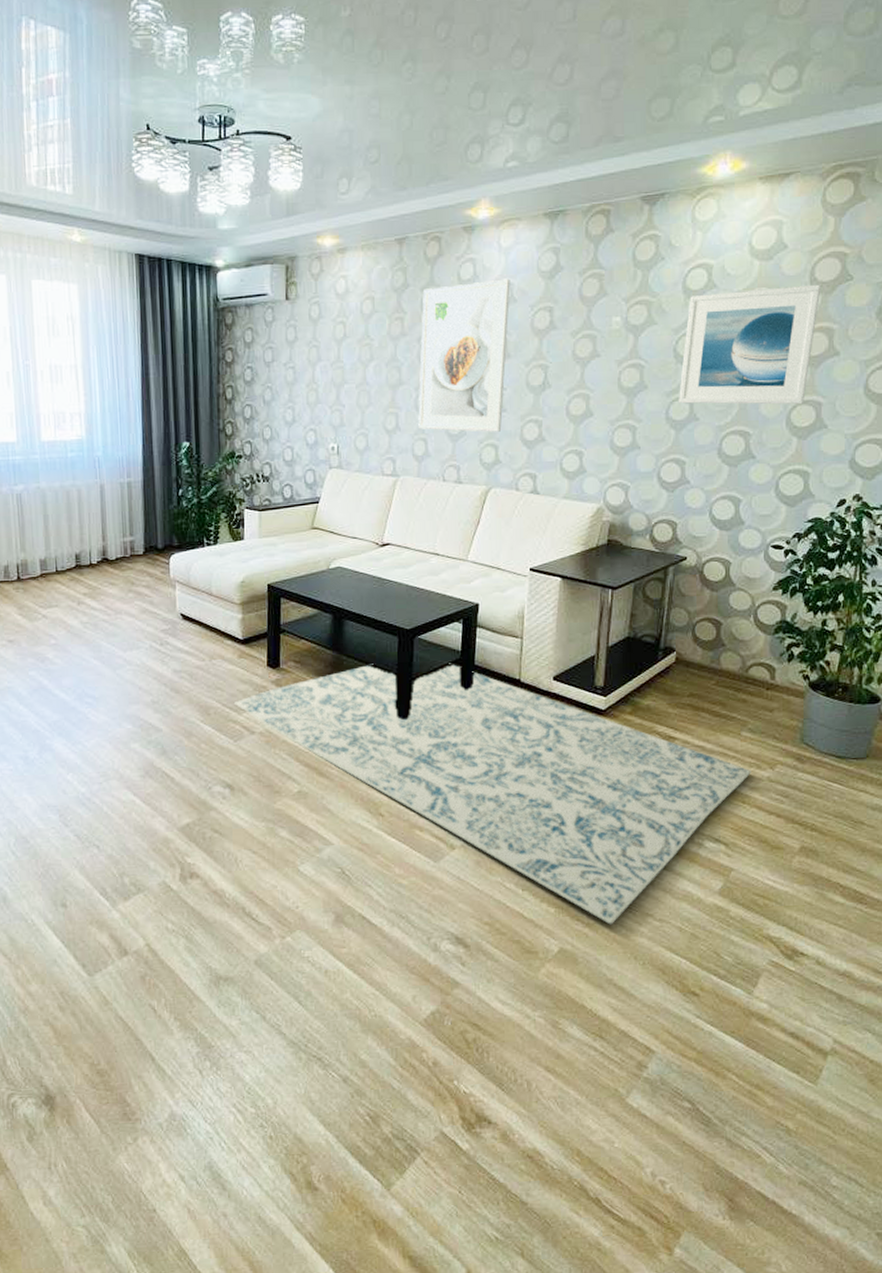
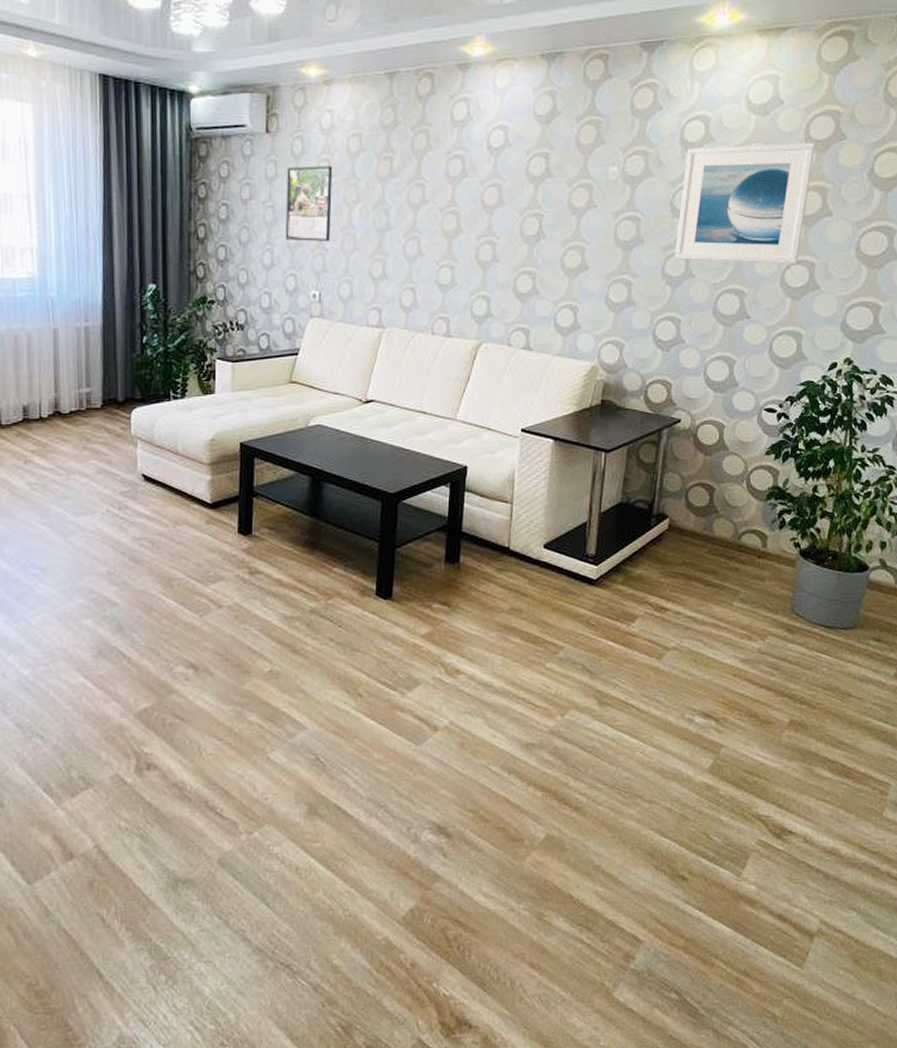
rug: present [233,663,751,925] -> none [199,530,742,808]
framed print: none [305,328,348,399] -> present [285,166,333,241]
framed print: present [418,279,510,432] -> none [406,121,505,283]

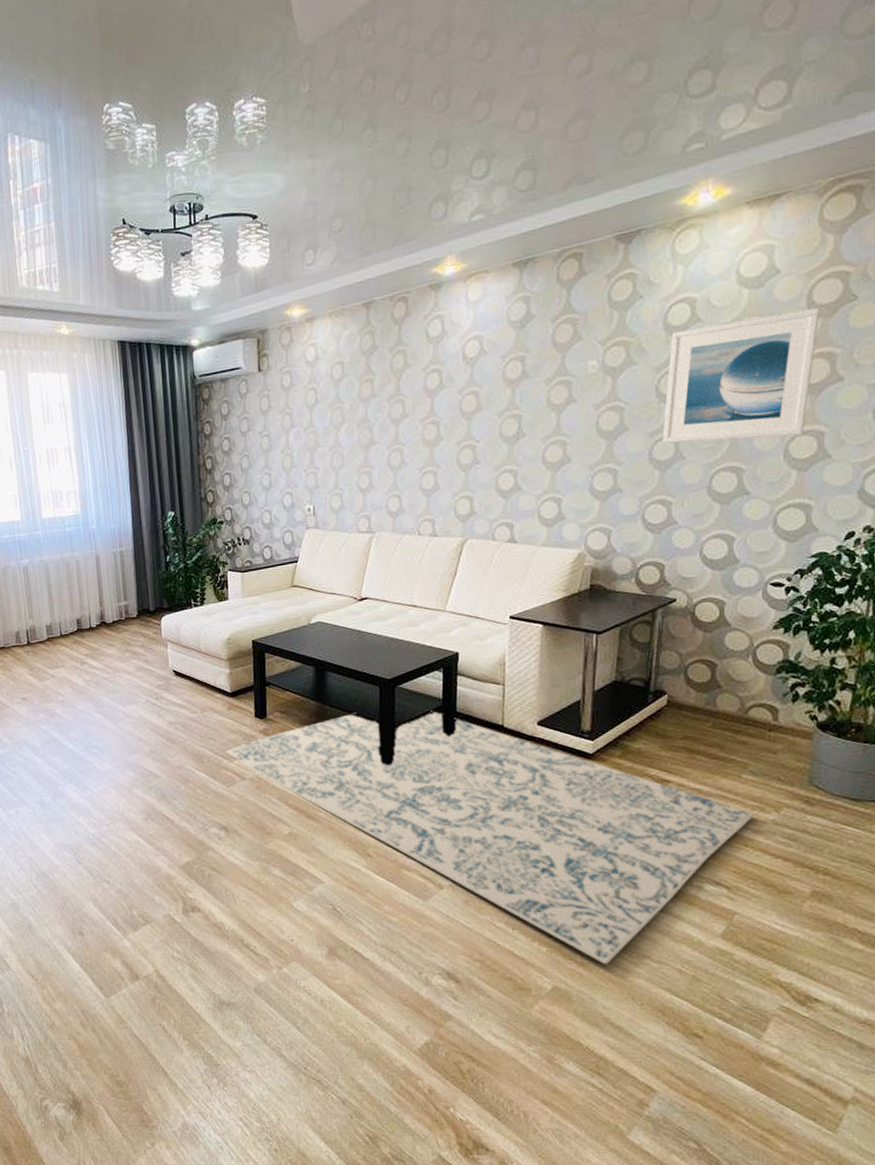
rug: none [199,530,742,808] -> present [225,710,754,965]
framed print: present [285,166,333,241] -> none [278,394,321,463]

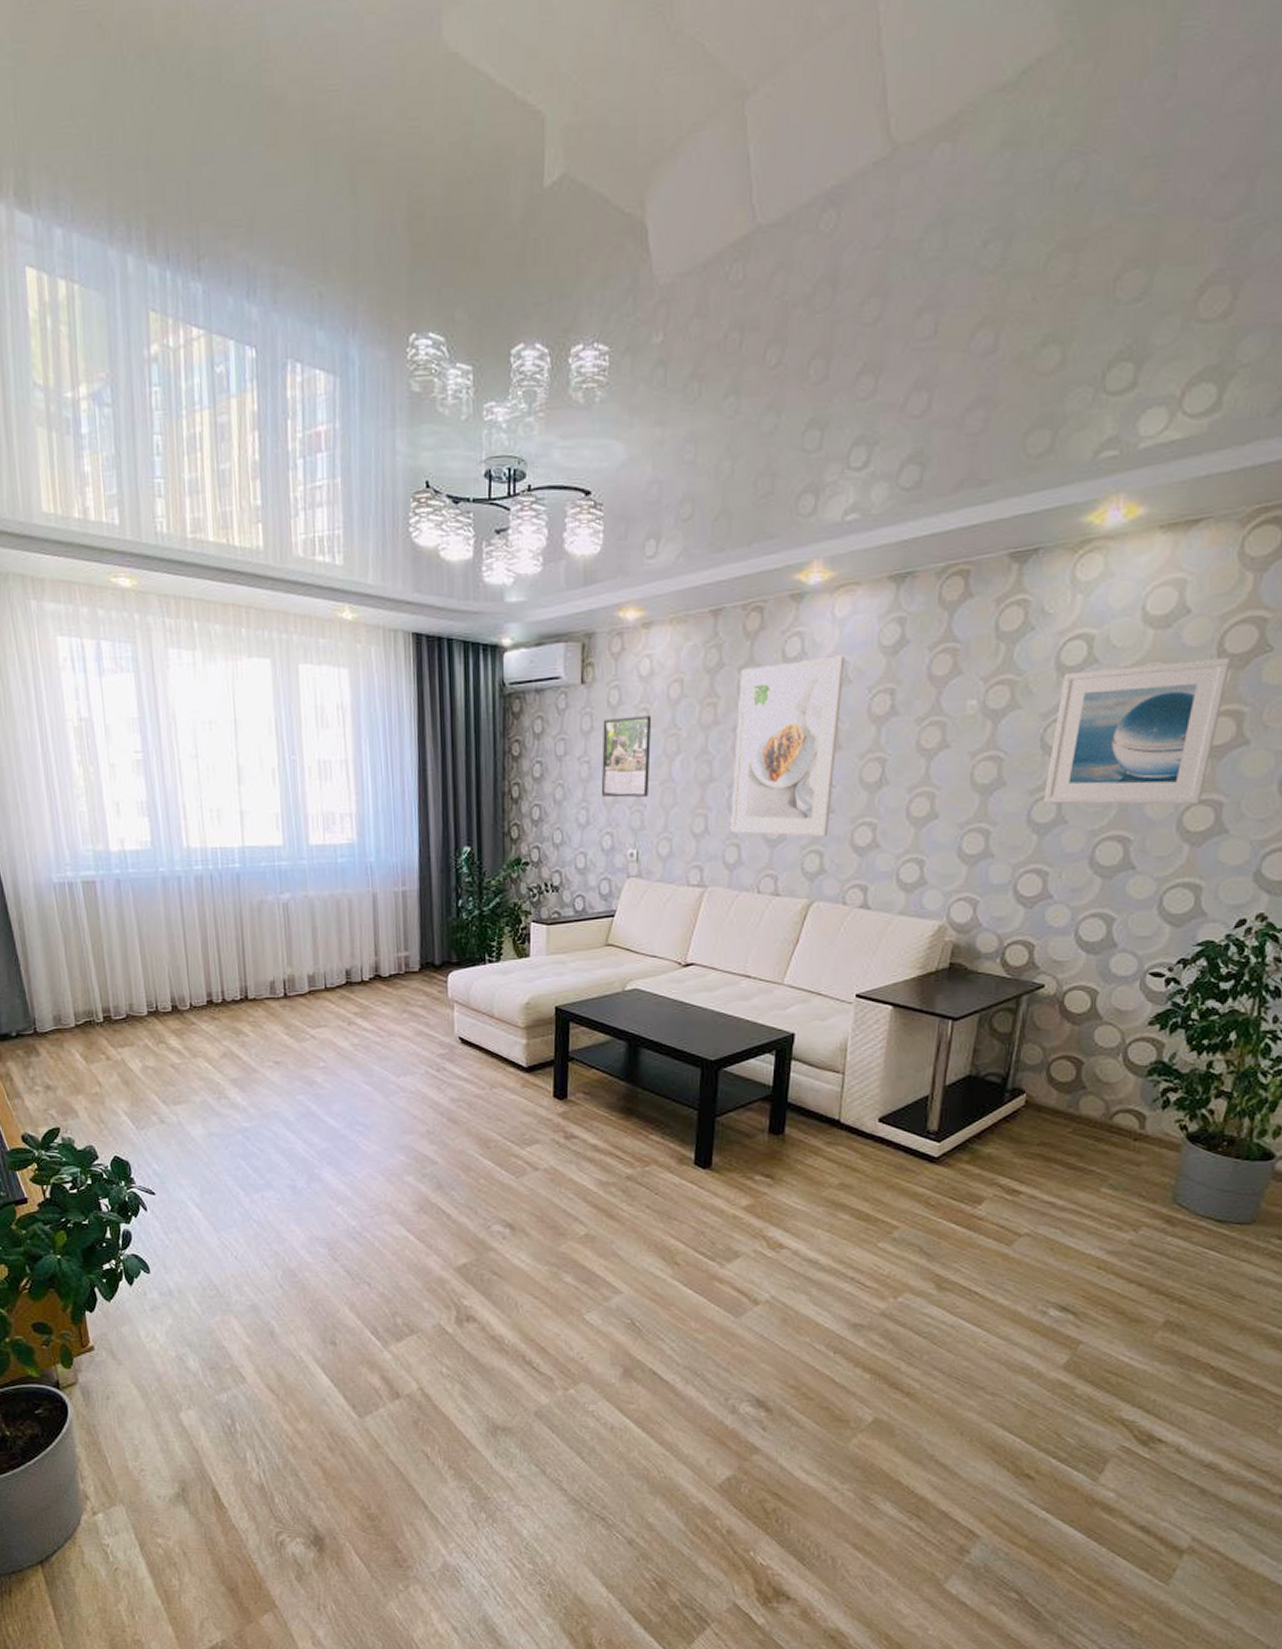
rug: present [225,710,754,965] -> none [515,1097,1110,1396]
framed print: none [278,394,321,463] -> present [601,716,652,798]
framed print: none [391,332,480,486] -> present [731,655,845,837]

